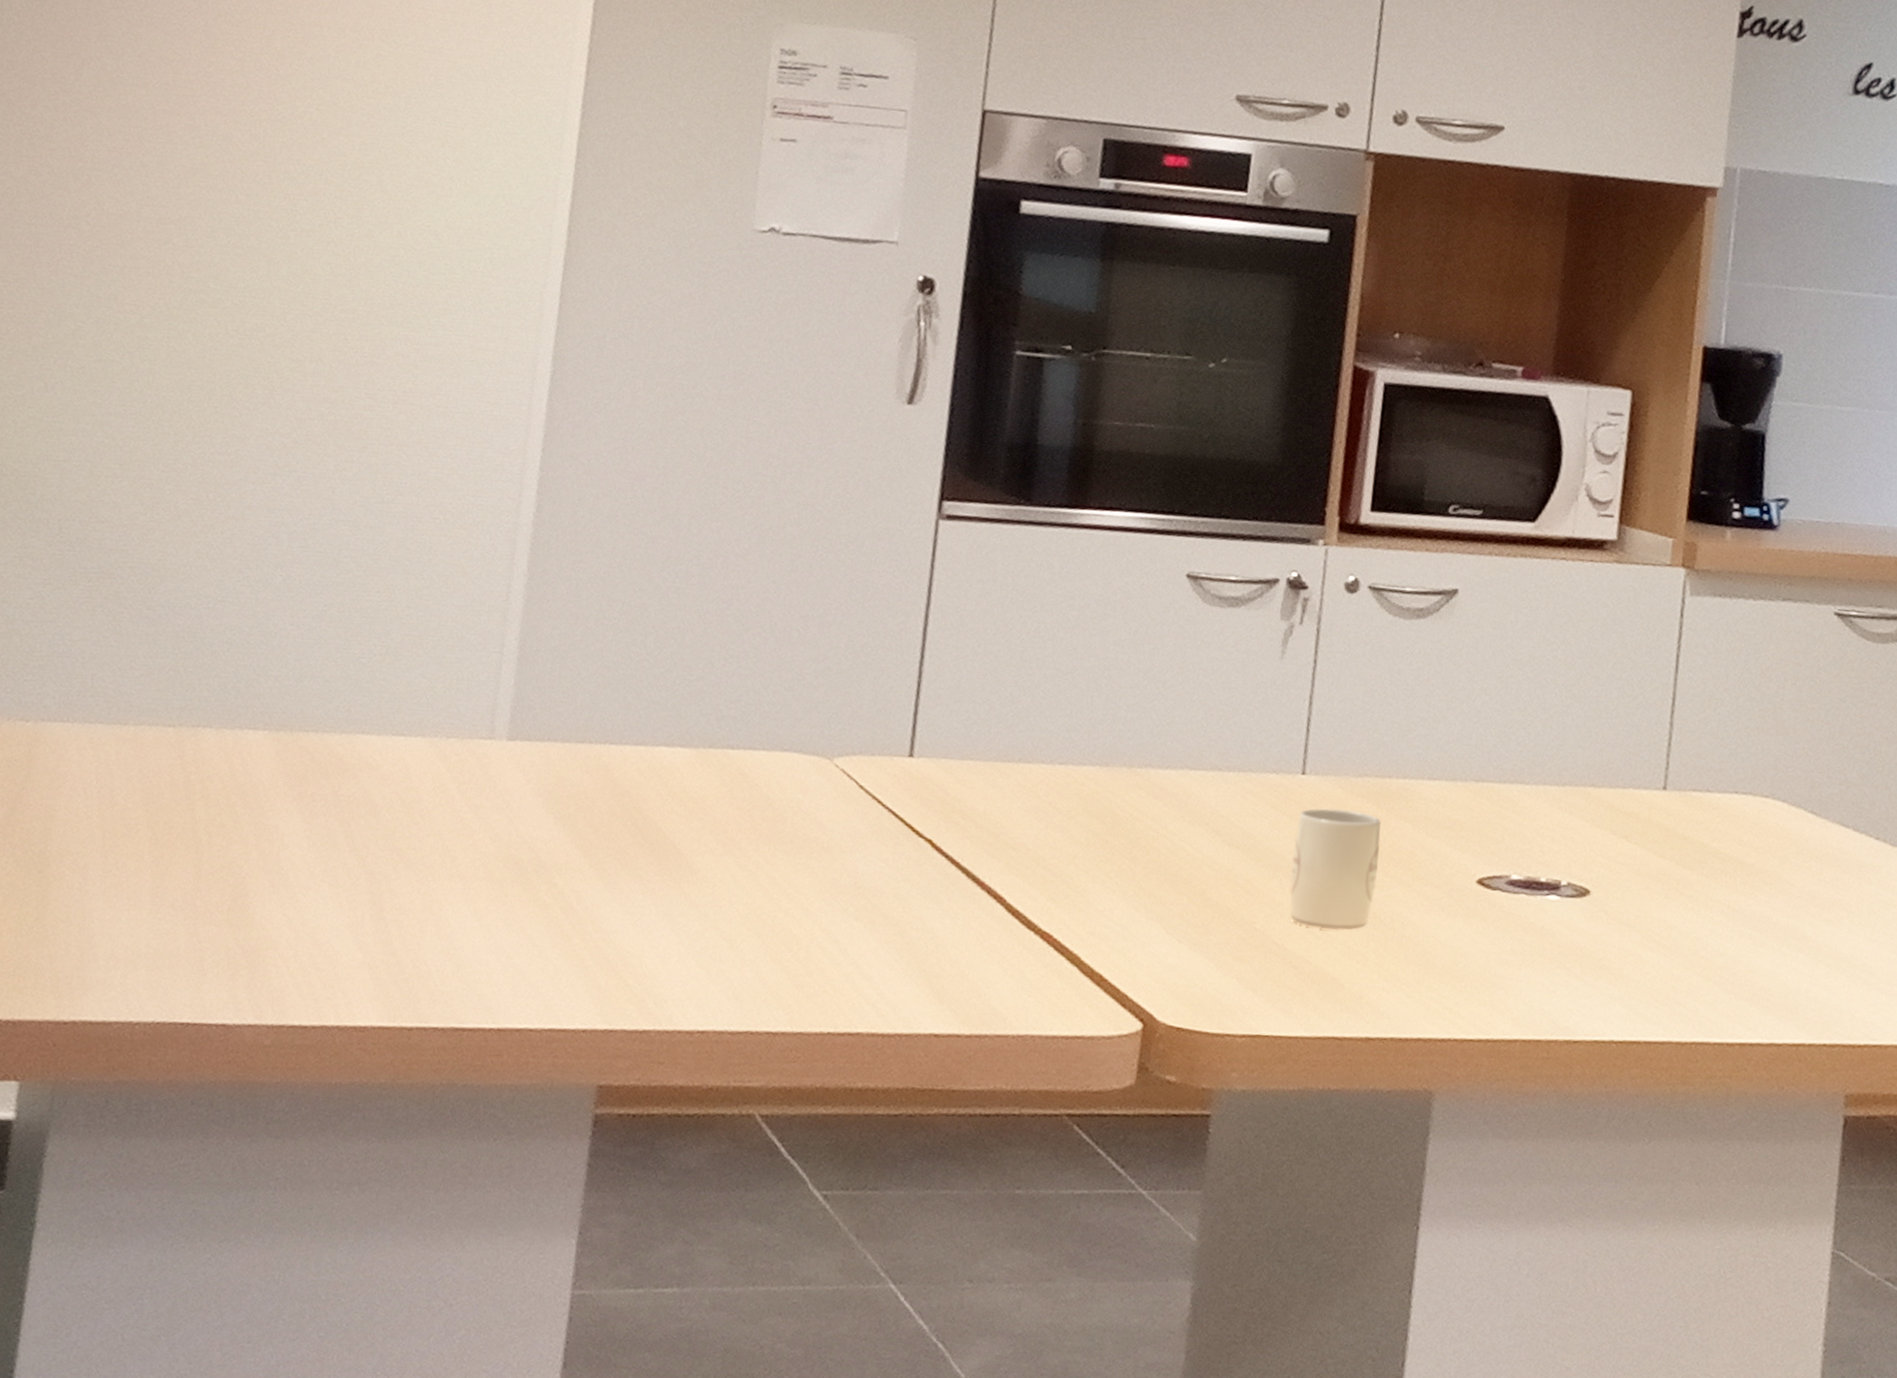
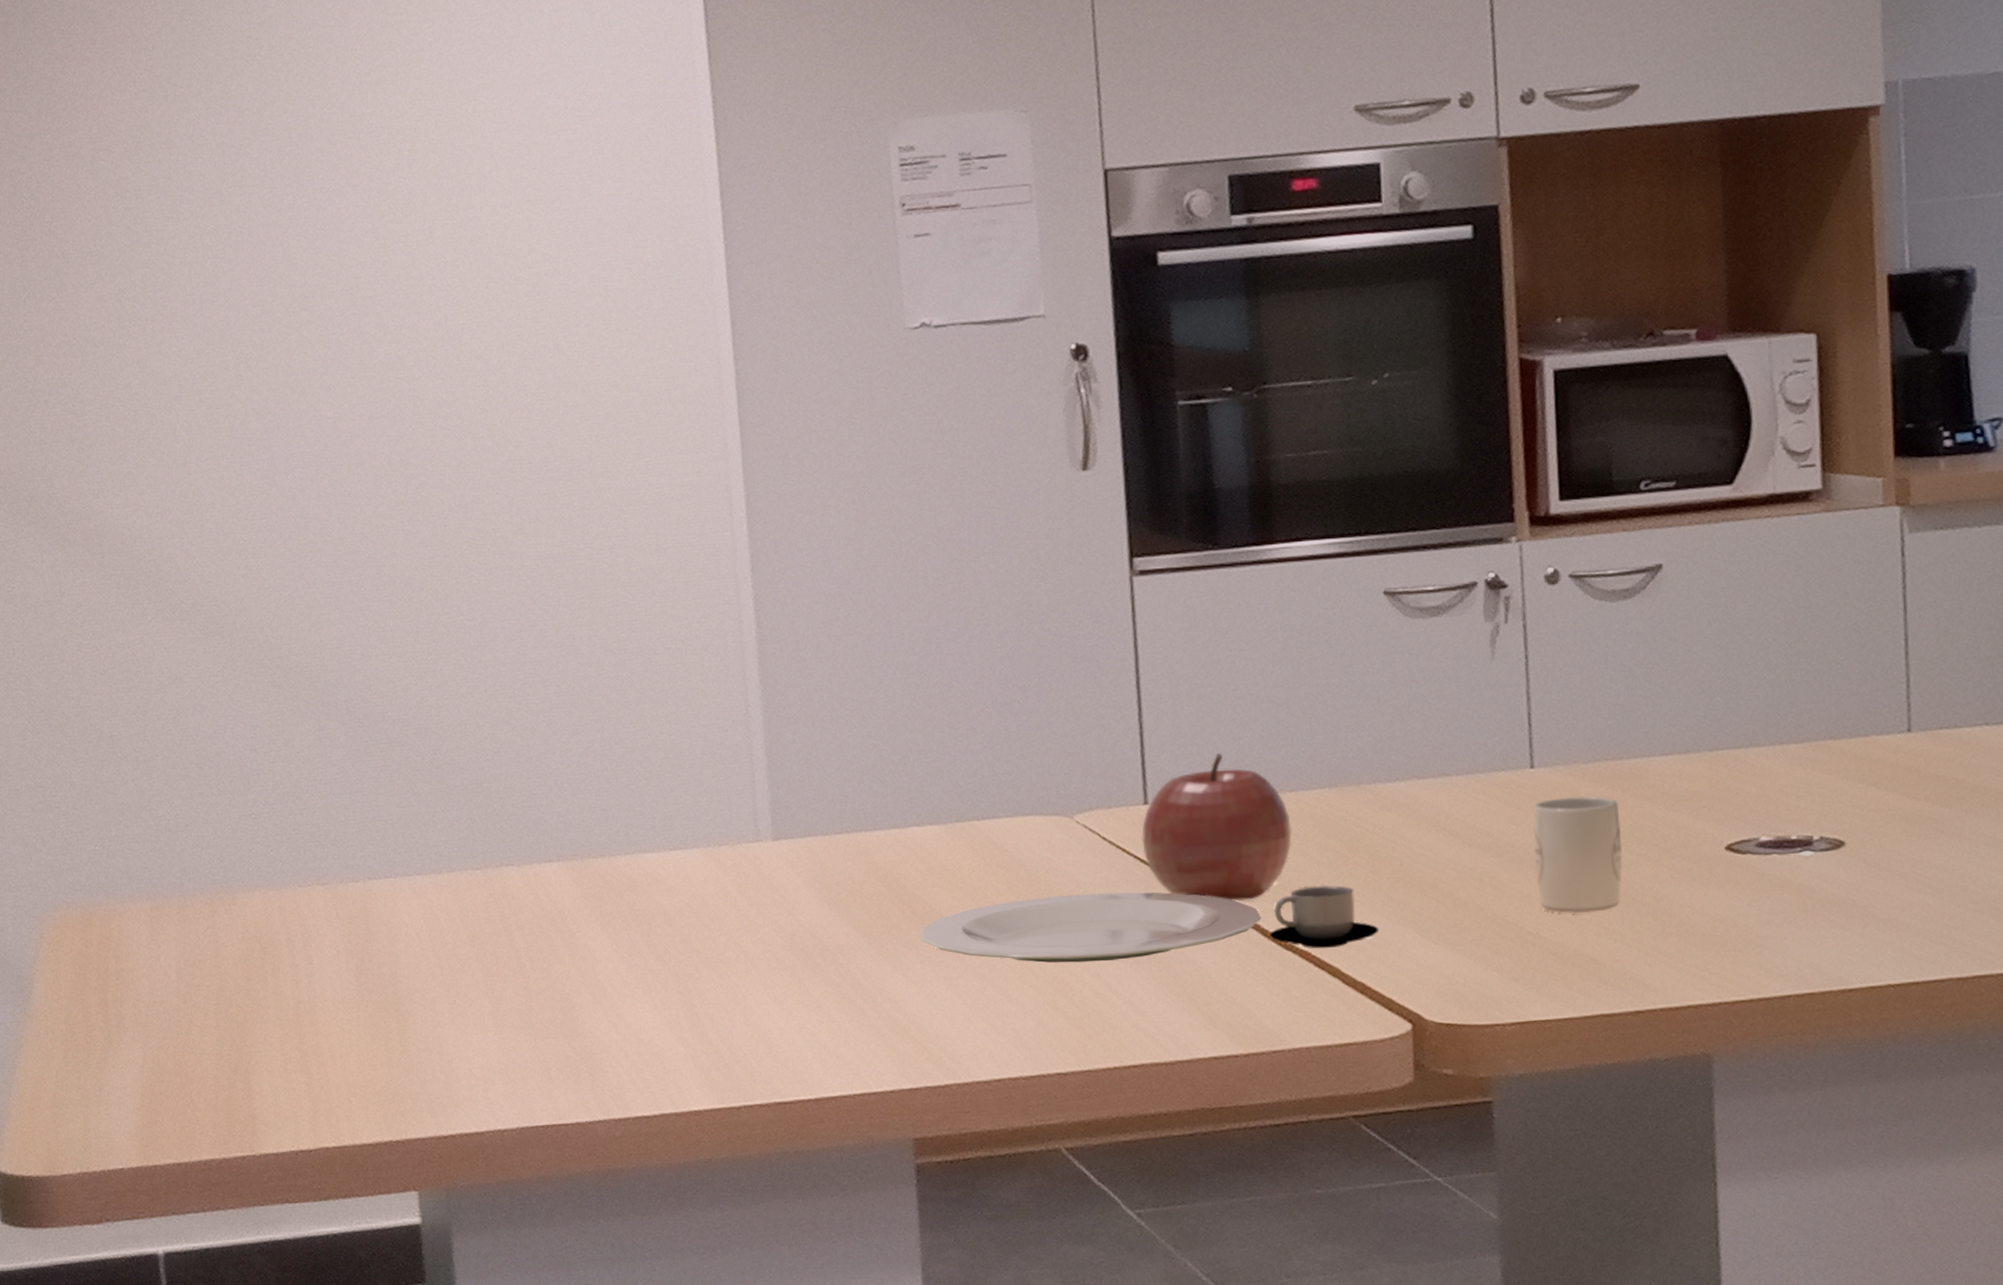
plate: none [648,839,1009,918] -> present [921,892,1262,963]
fruit: none [899,713,1056,872] -> present [1141,752,1293,901]
cup: none [1014,866,1126,934] -> present [1270,885,1379,949]

